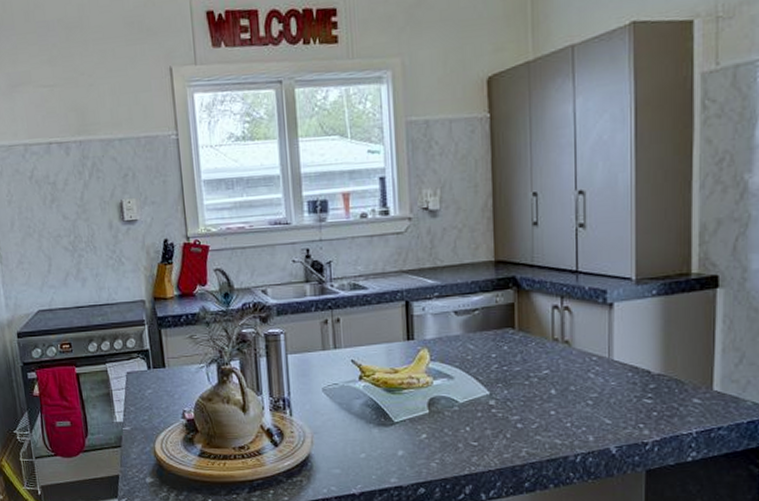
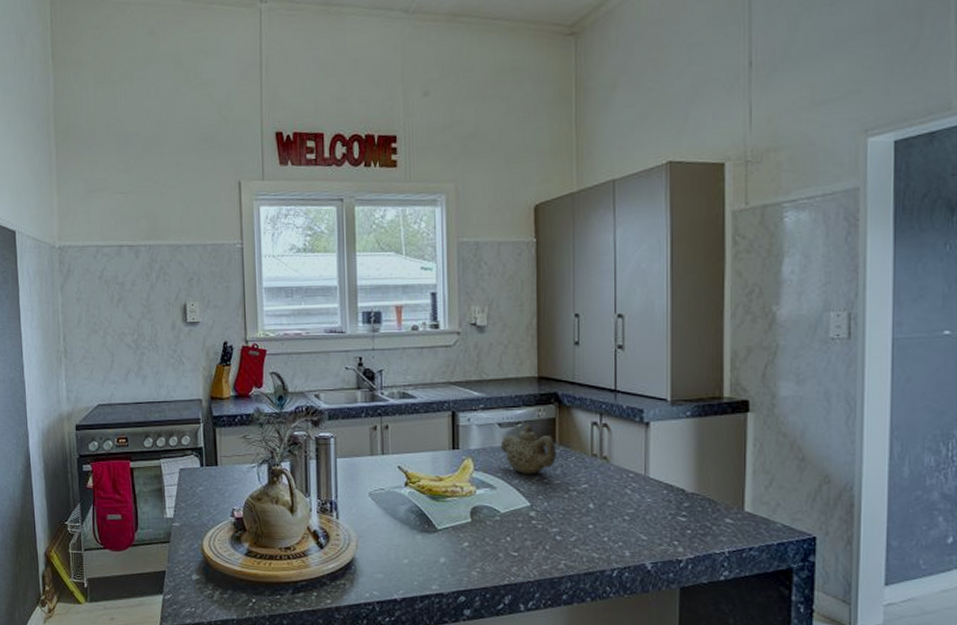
teapot: none [457,311,516,363] -> present [500,425,556,475]

